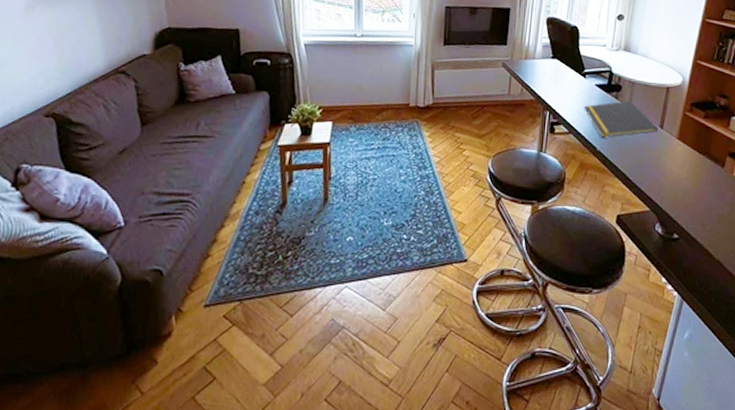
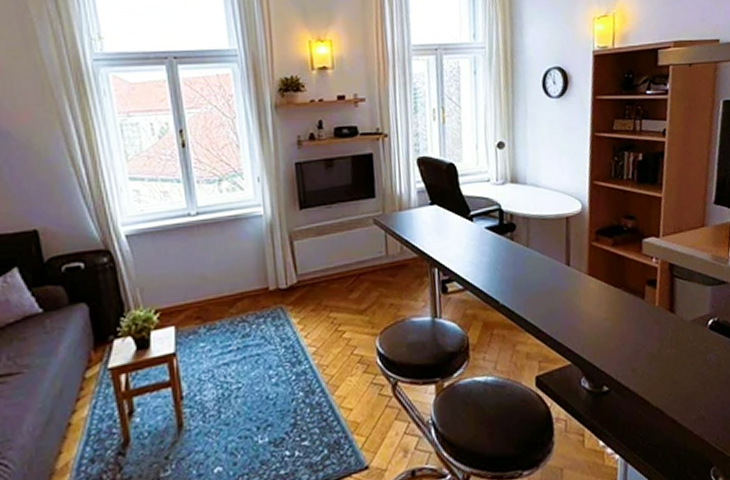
notepad: present [584,101,658,138] -> none [477,240,565,289]

